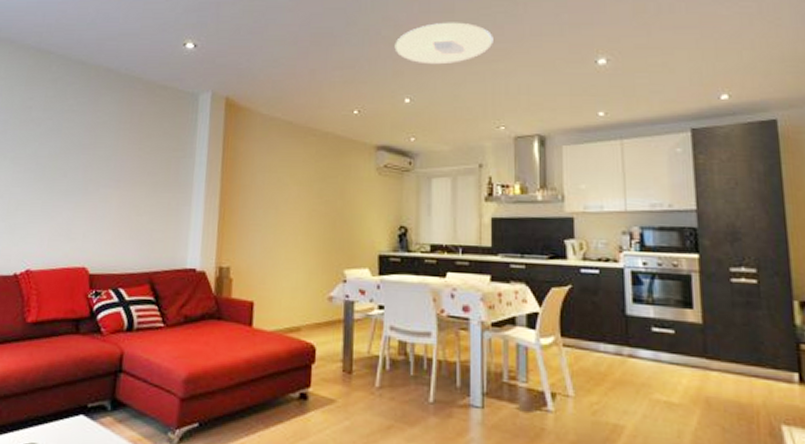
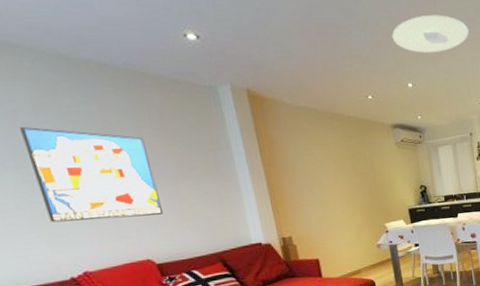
wall art: none [19,122,119,220] -> present [20,127,163,223]

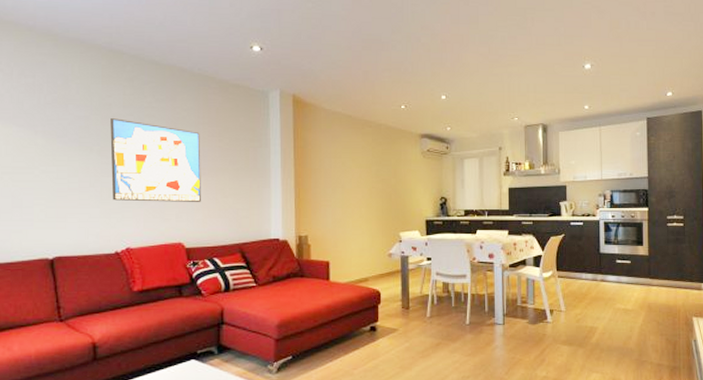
ceiling light: present [392,14,469,53] -> none [432,32,509,68]

